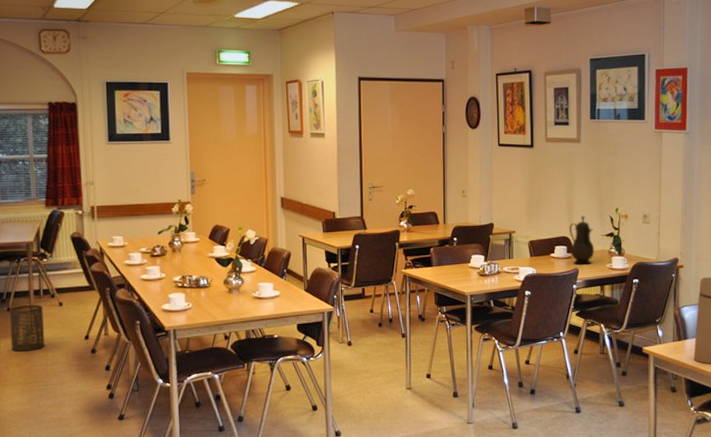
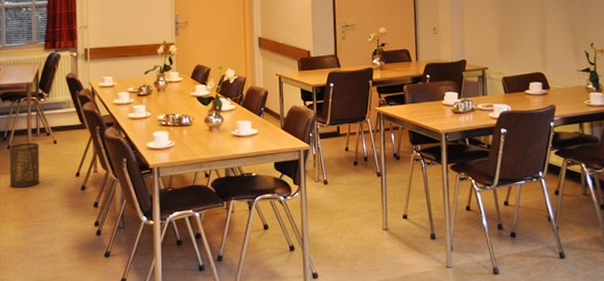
coffeepot: present [569,215,595,266] -> none [543,51,571,102]

